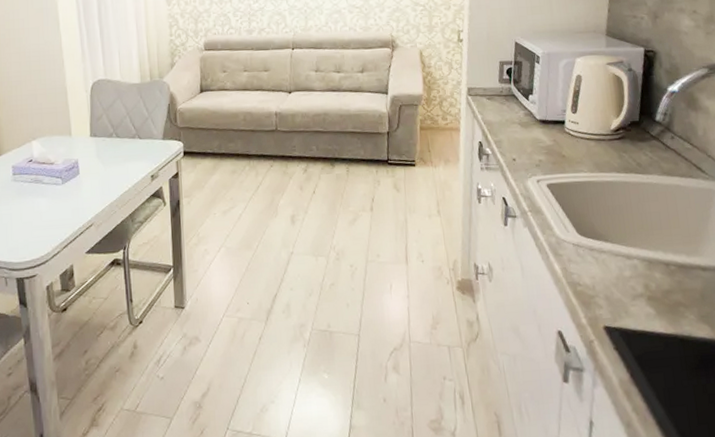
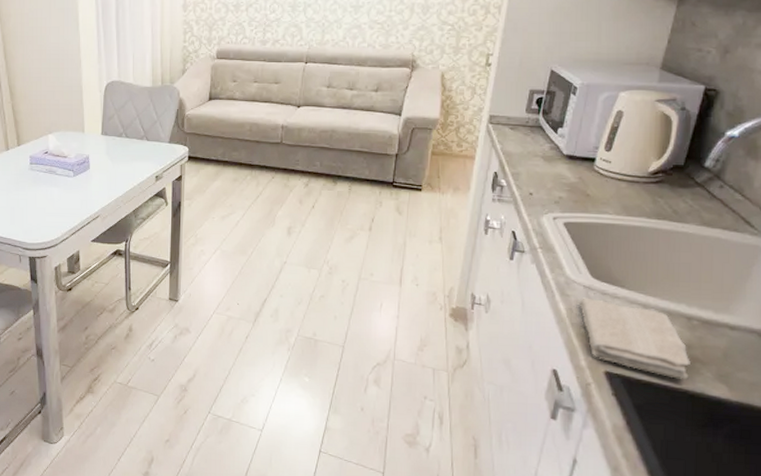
washcloth: none [571,255,676,326] -> present [579,297,690,381]

